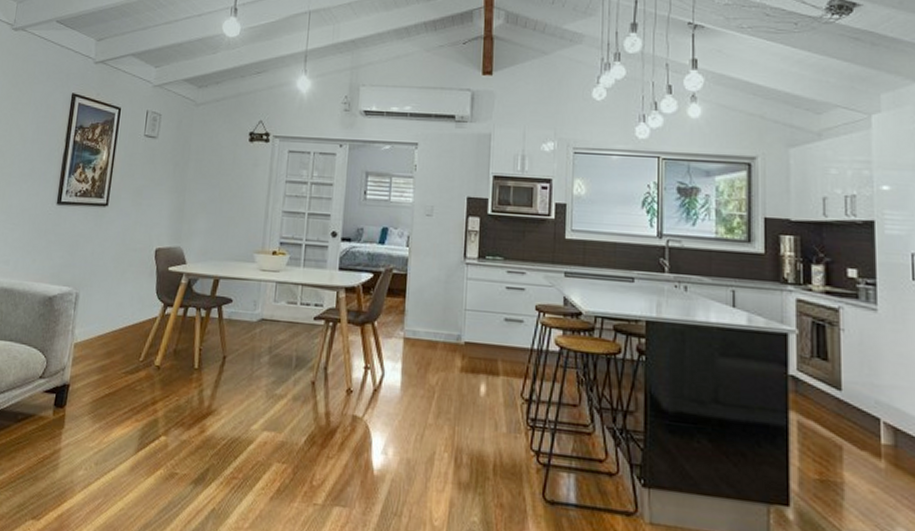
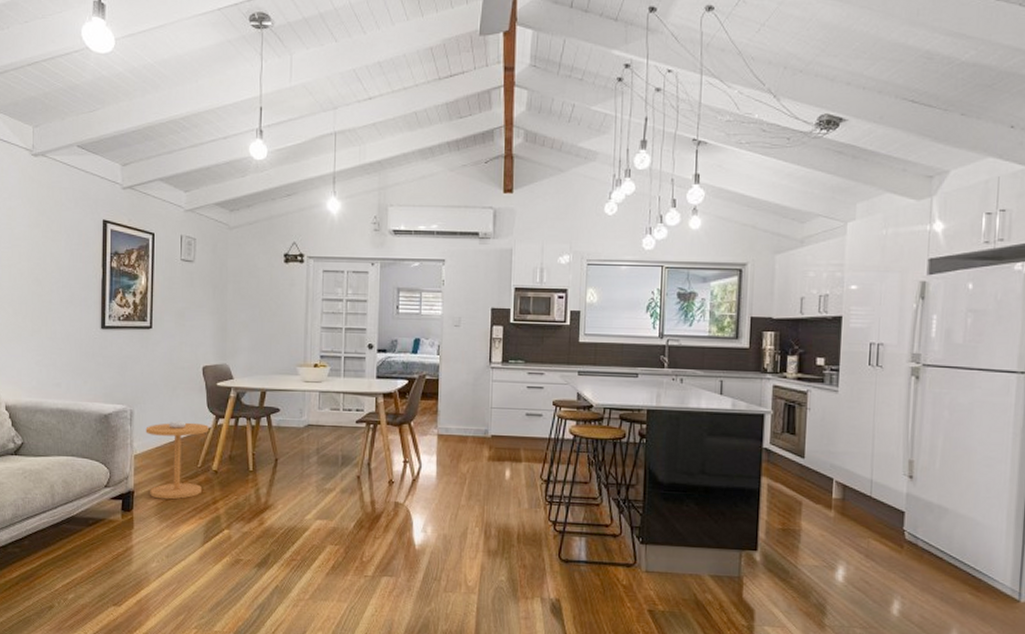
side table: none [86,306,156,397] -> present [145,420,209,500]

